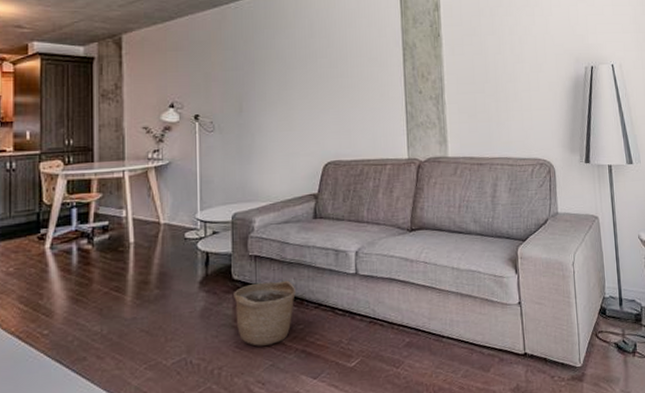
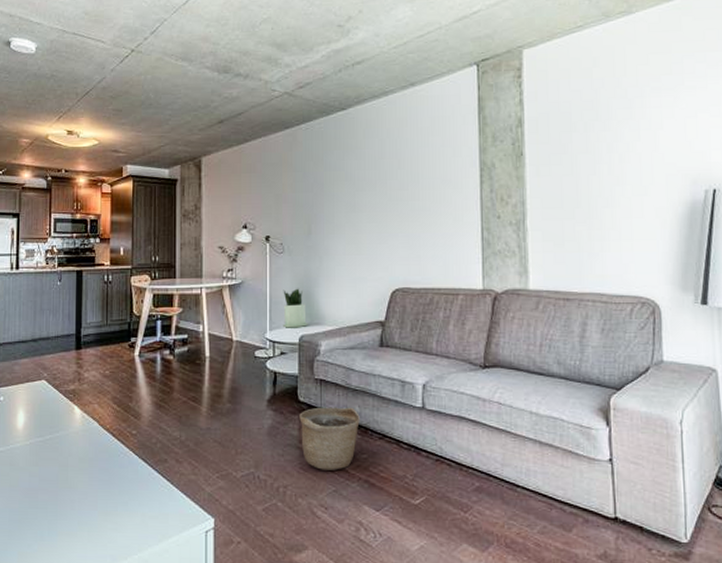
planter: none [214,166,241,207] -> present [283,288,308,328]

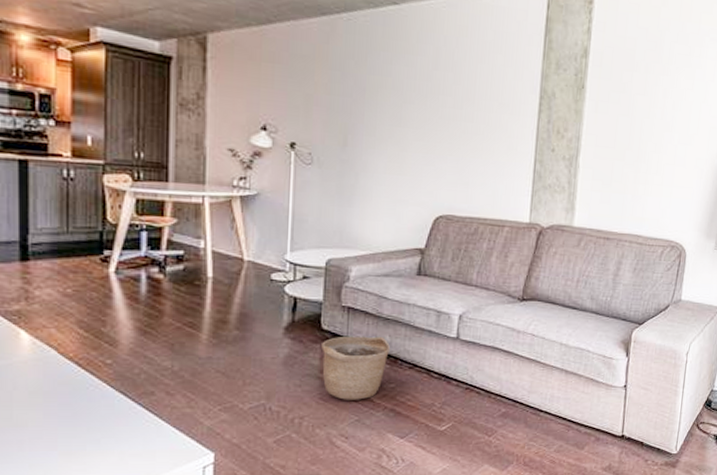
planter: present [283,288,308,328] -> none [307,206,337,251]

